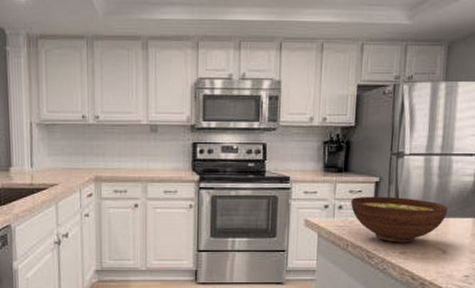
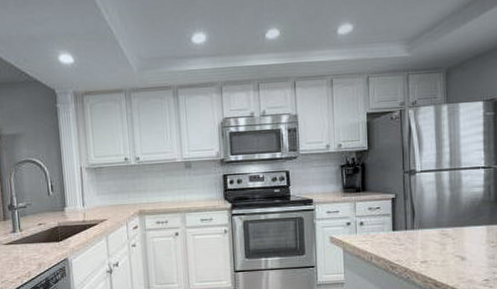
bowl: present [351,196,448,243] -> none [371,211,462,253]

